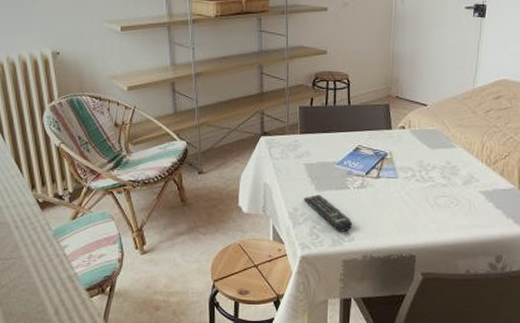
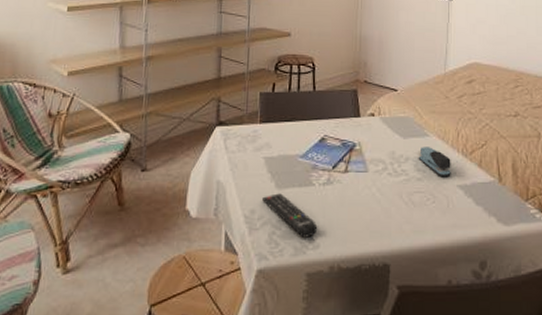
stapler: none [444,157,475,183] -> present [418,147,451,176]

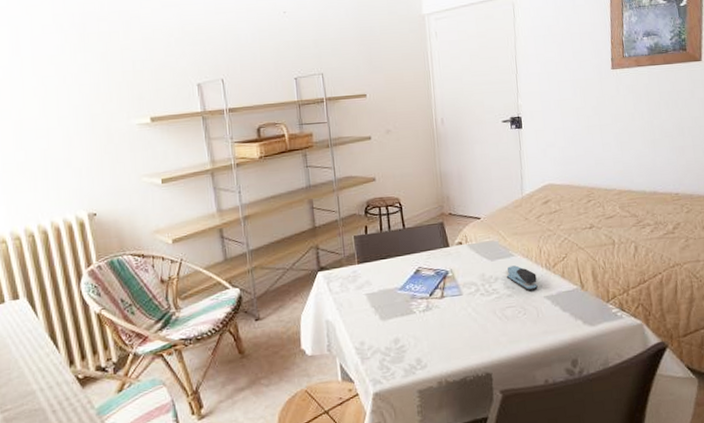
remote control: present [262,193,318,238] -> none [370,324,423,360]

